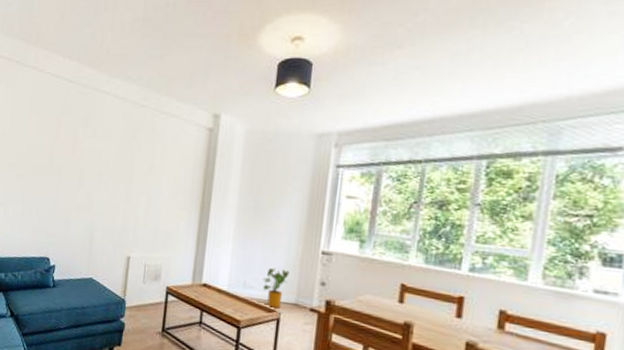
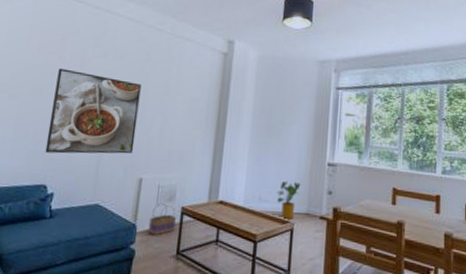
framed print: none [47,149,128,232] -> present [45,68,142,154]
basket: none [136,281,162,312] -> present [148,202,177,236]

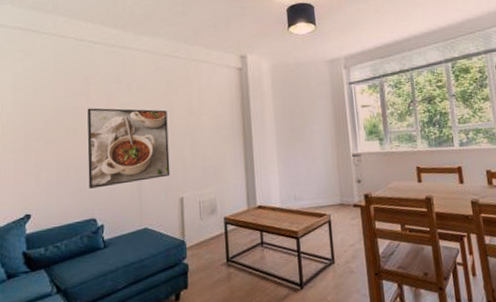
basket: present [148,202,177,236] -> none [196,216,222,248]
house plant: present [276,180,301,220] -> none [309,177,331,213]

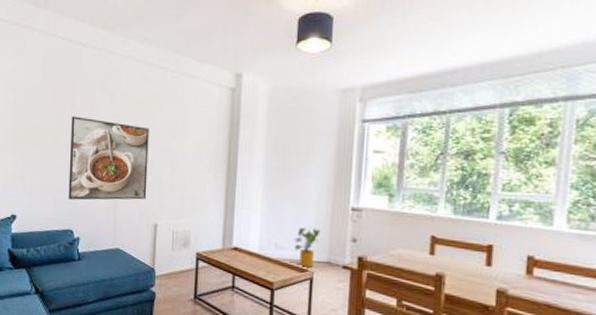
house plant: none [309,177,331,213] -> present [293,227,321,269]

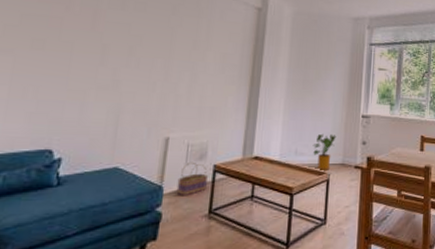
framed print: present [68,116,149,201] -> none [49,20,167,115]
basket: none [166,248,193,280] -> present [176,161,209,197]

